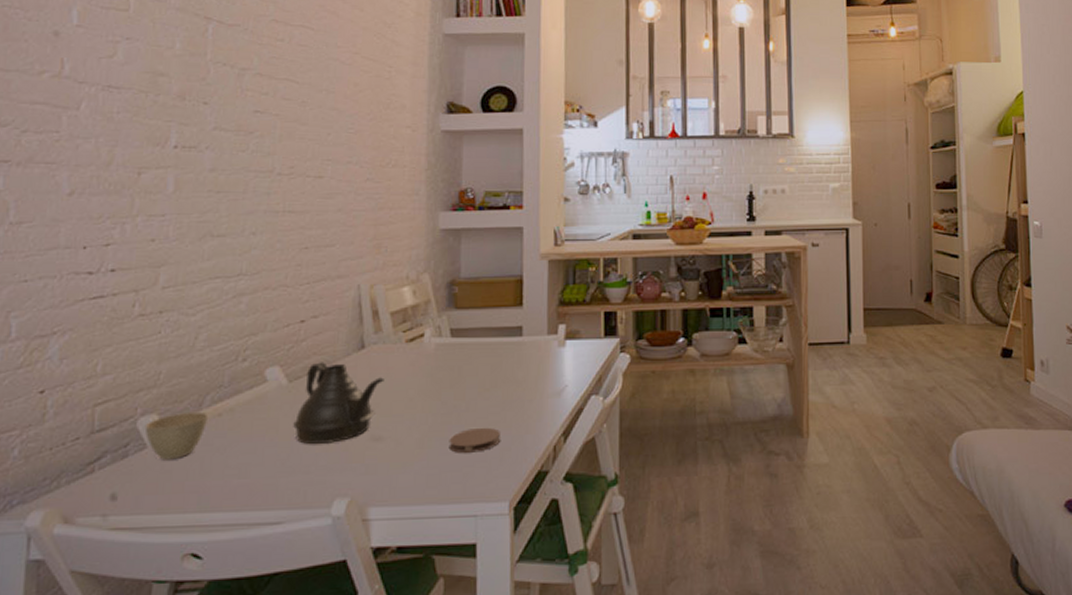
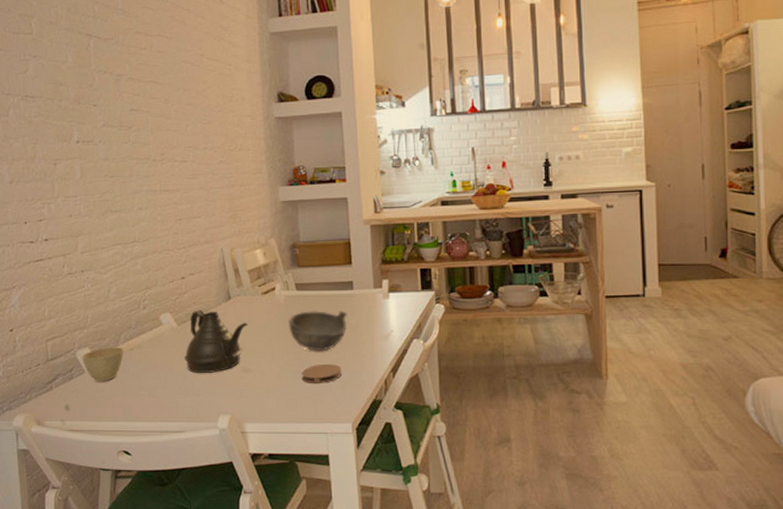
bowl: none [436,360,513,413] -> present [287,309,347,351]

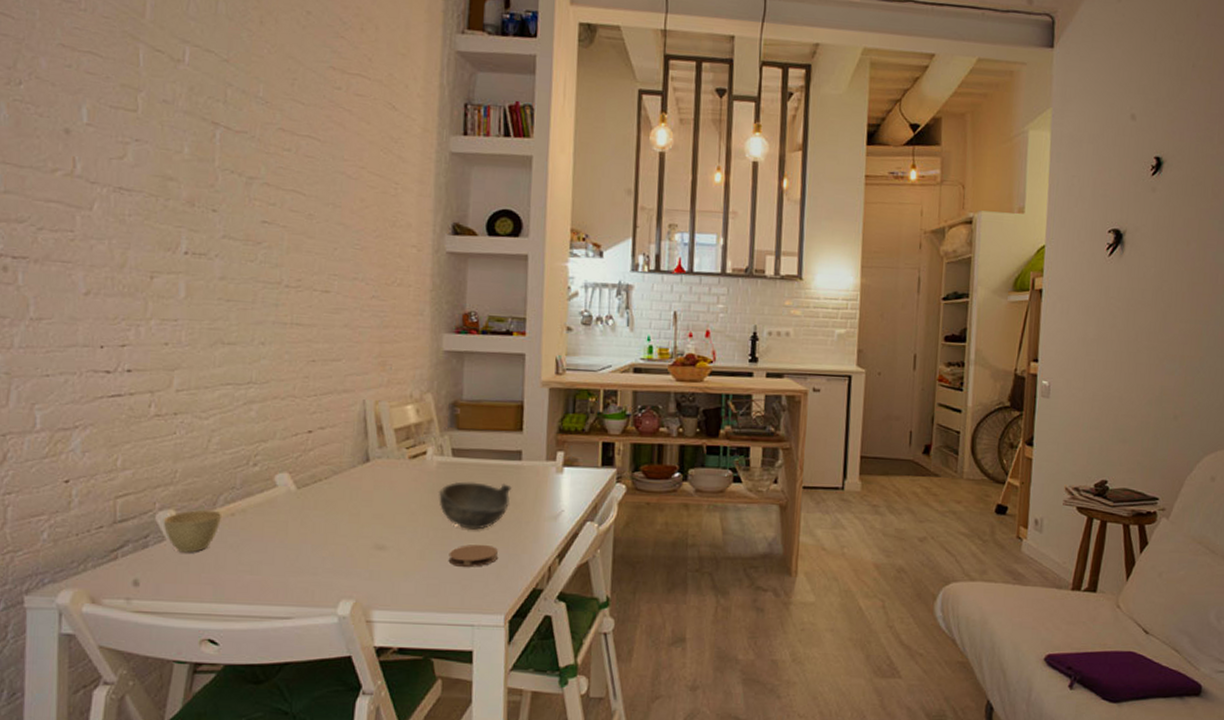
teapot: present [184,310,248,374] -> none [301,471,388,550]

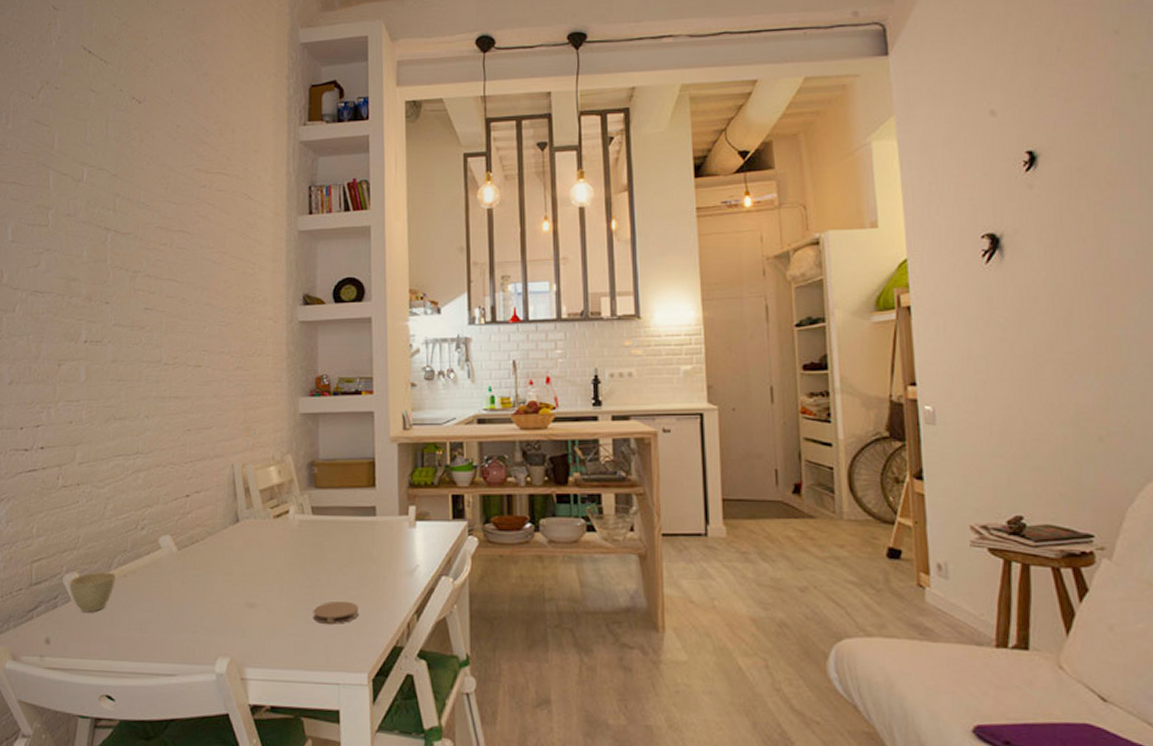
bowl: present [438,481,512,530] -> none [300,538,368,586]

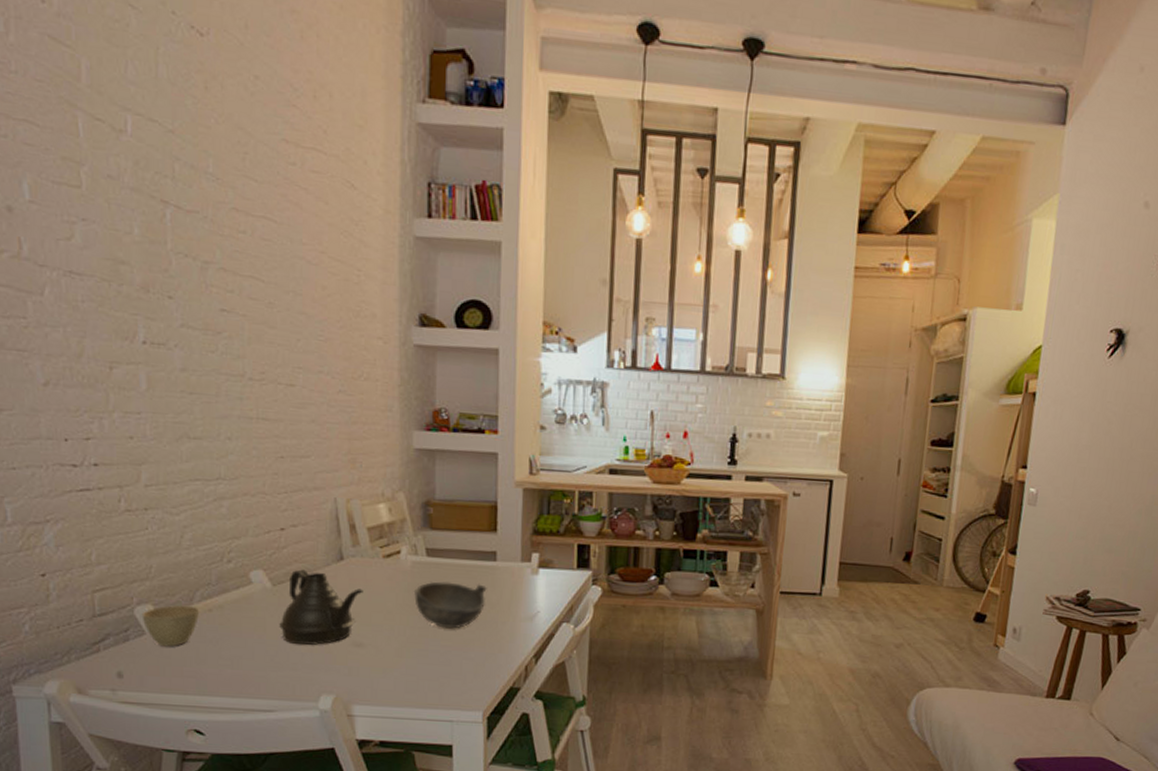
teapot: none [182,533,256,608] -> present [279,569,363,646]
bowl: none [300,538,368,586] -> present [413,581,487,629]
coaster: present [313,600,358,624] -> none [426,642,475,666]

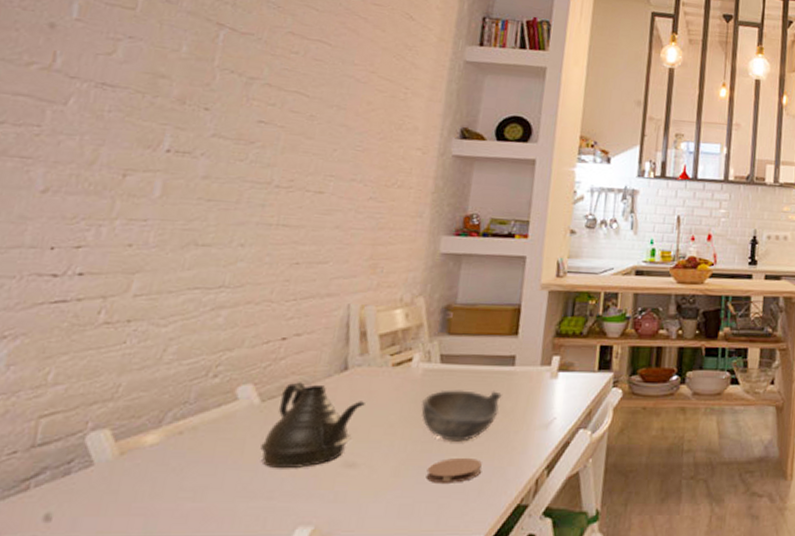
cup: present [141,605,200,647] -> none [93,428,168,479]
coaster: none [426,642,475,666] -> present [425,457,482,483]

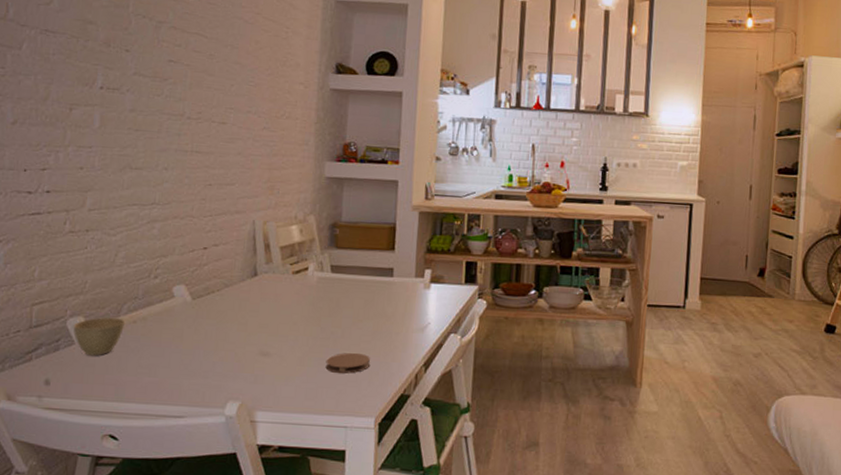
cup: none [93,428,168,479] -> present [73,317,126,356]
teapot: present [260,382,365,469] -> none [195,284,273,355]
bowl: present [421,389,502,442] -> none [317,295,384,339]

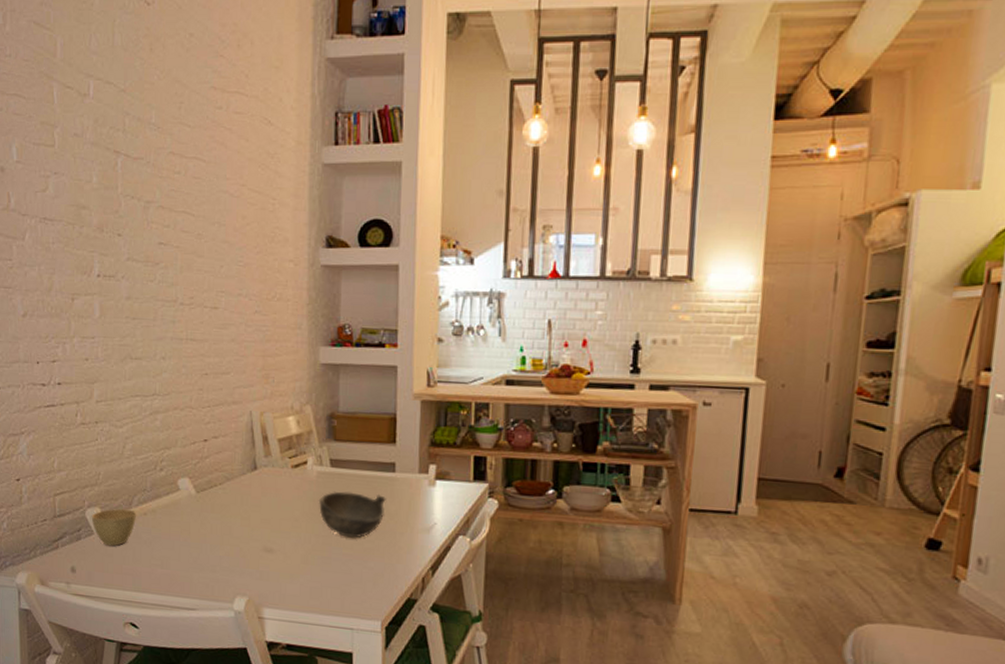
bowl: none [317,295,384,339] -> present [318,491,386,538]
coaster: present [325,352,370,374] -> none [329,551,374,574]

